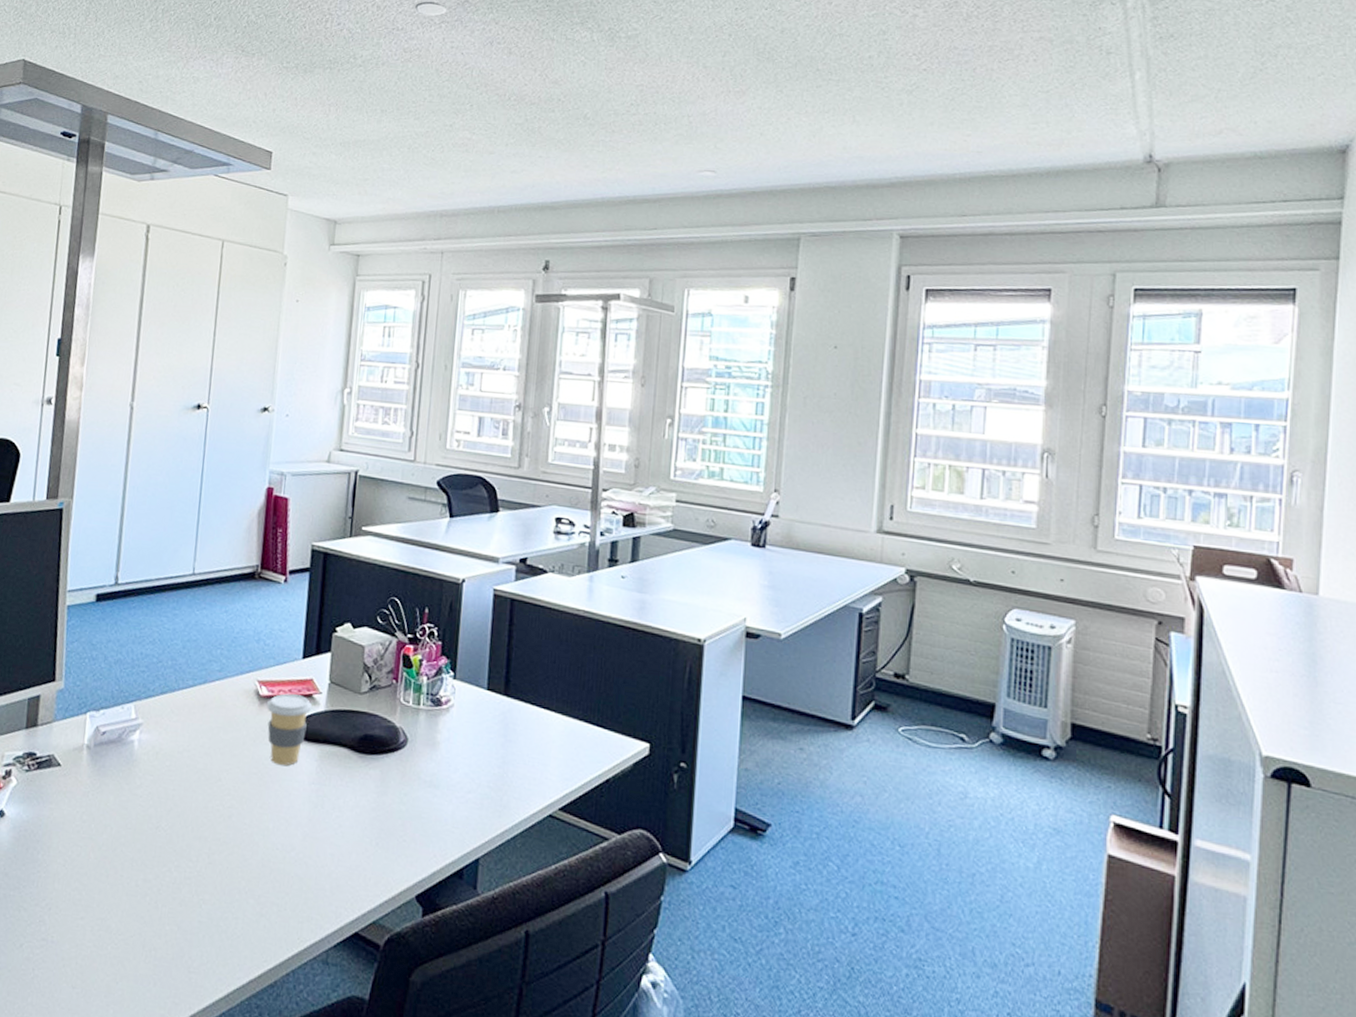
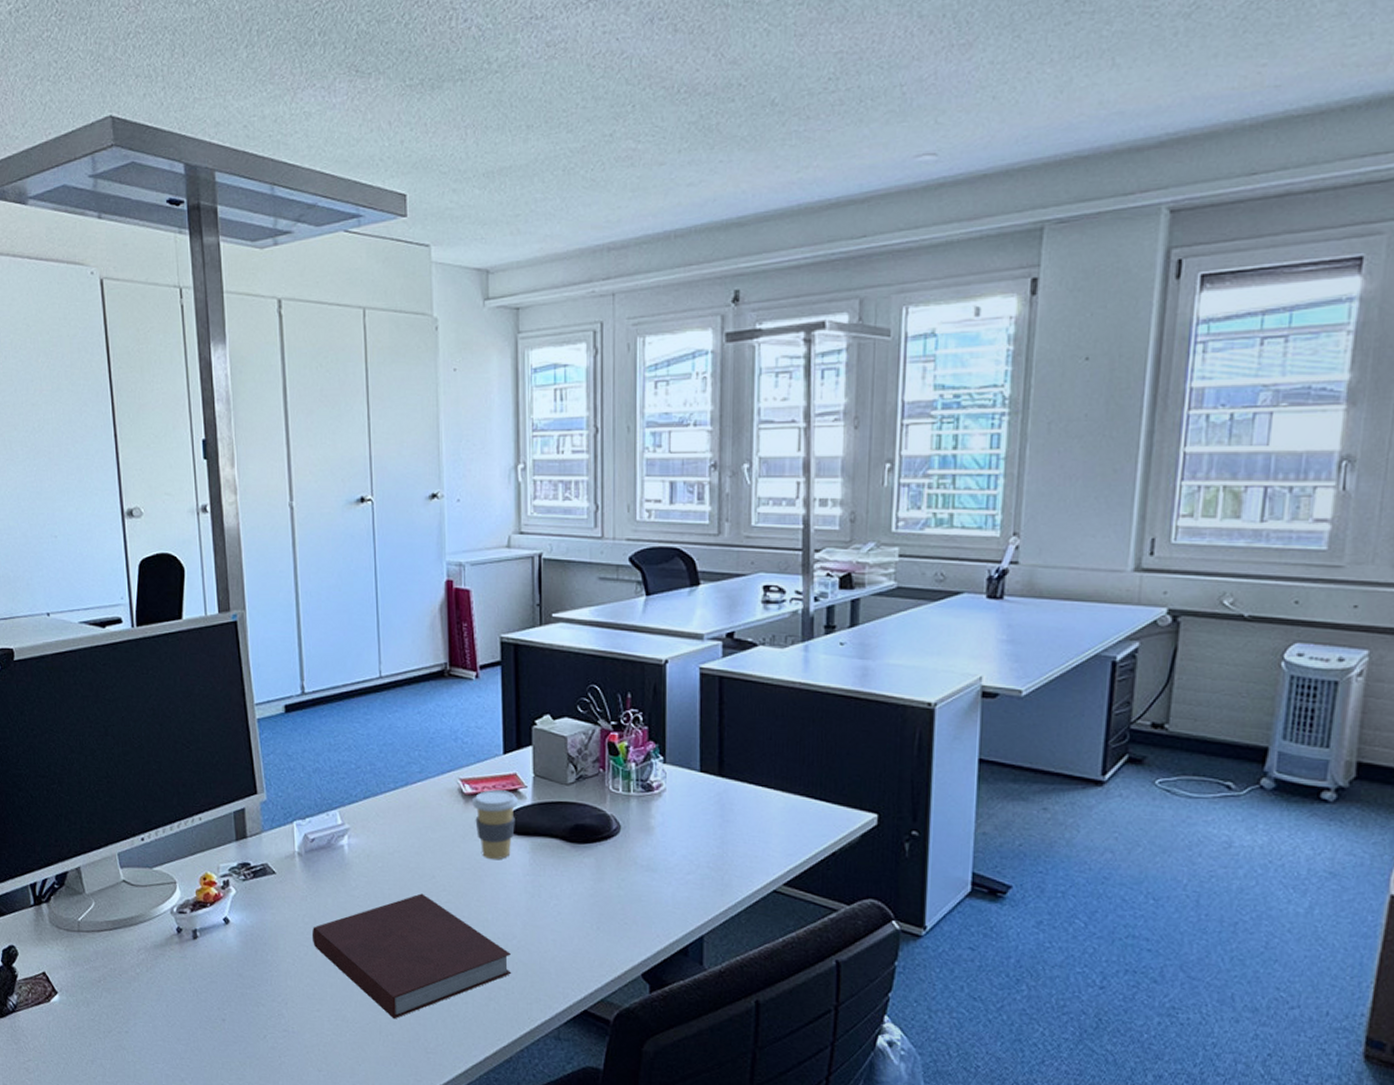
notebook: none [87,796,288,933] -> present [311,893,512,1020]

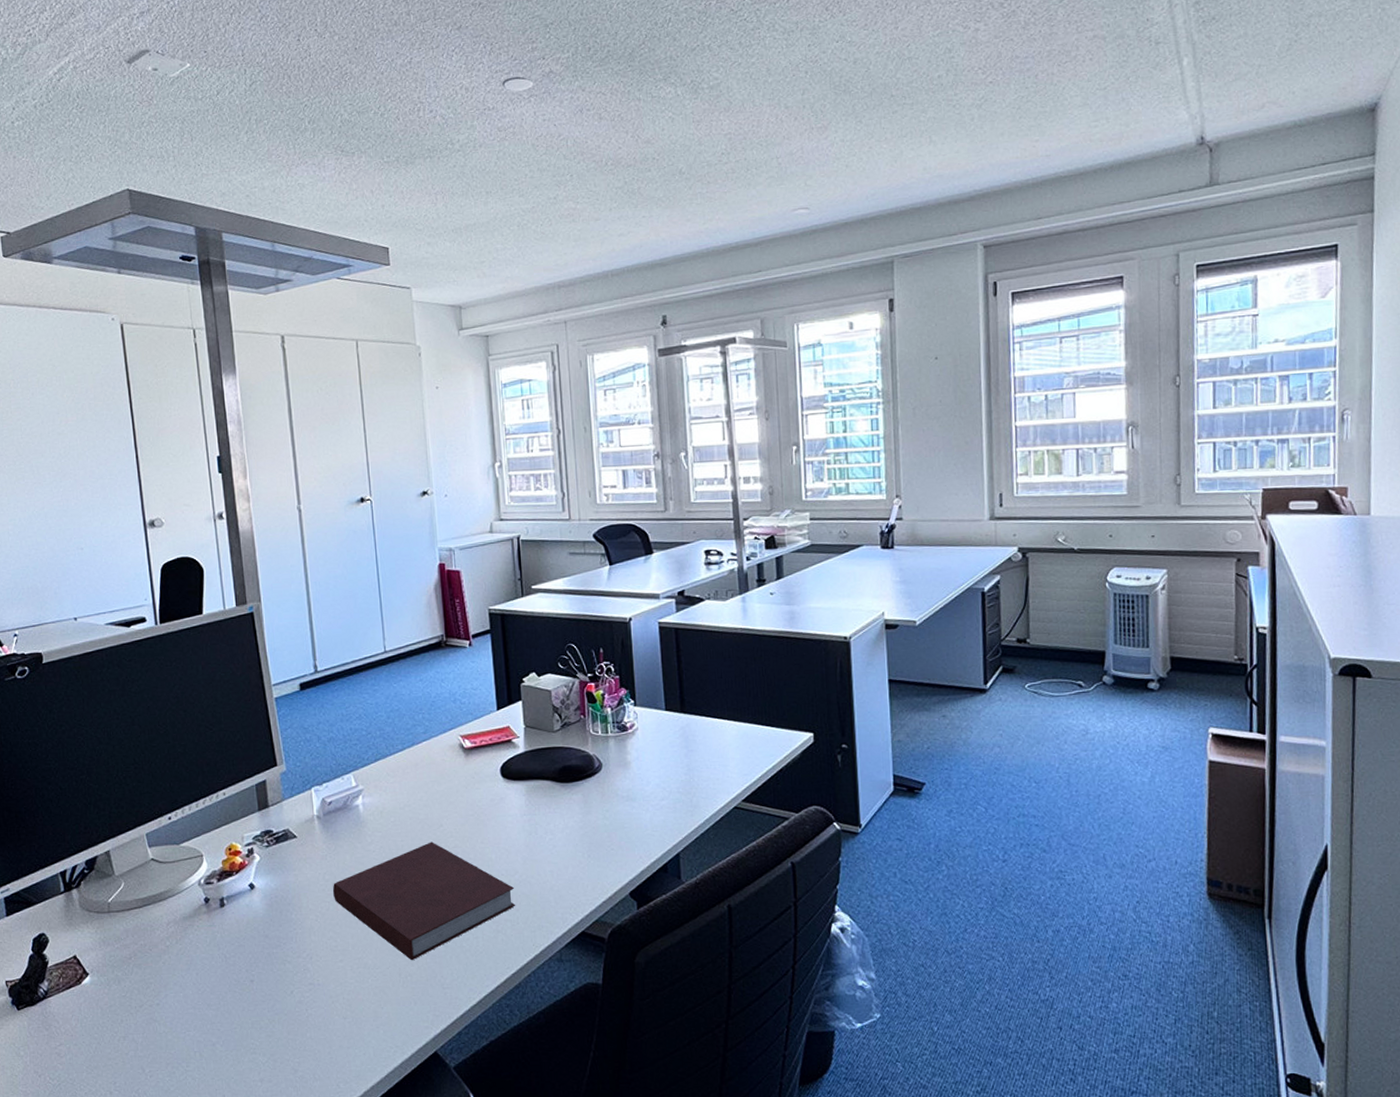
coffee cup: present [472,790,518,860] -> none [472,742,512,805]

